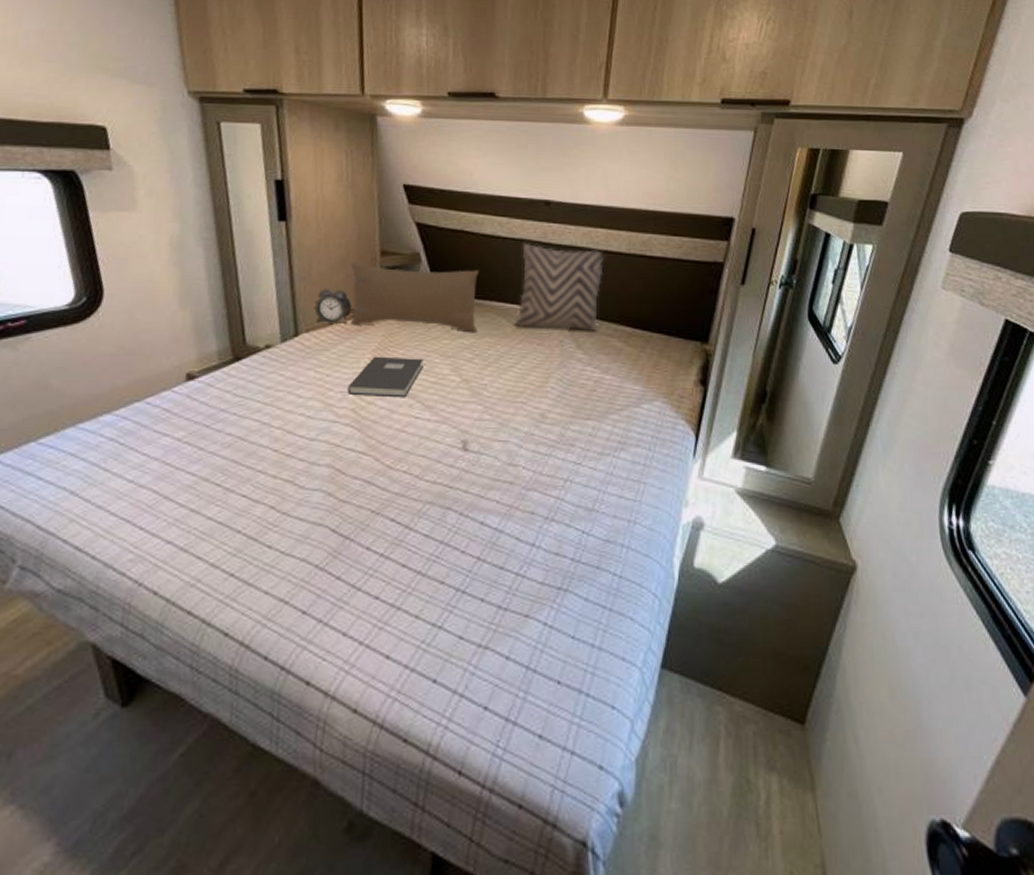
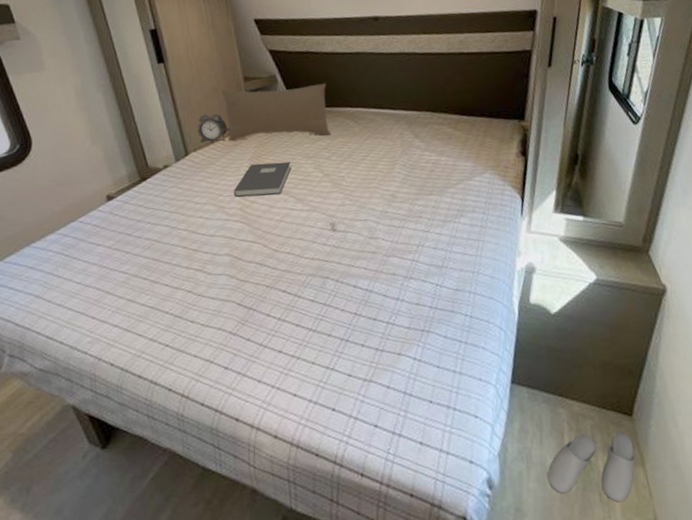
pillow: present [514,242,607,331] -> none [359,53,431,127]
slippers: none [695,743,804,838] -> present [547,432,635,503]

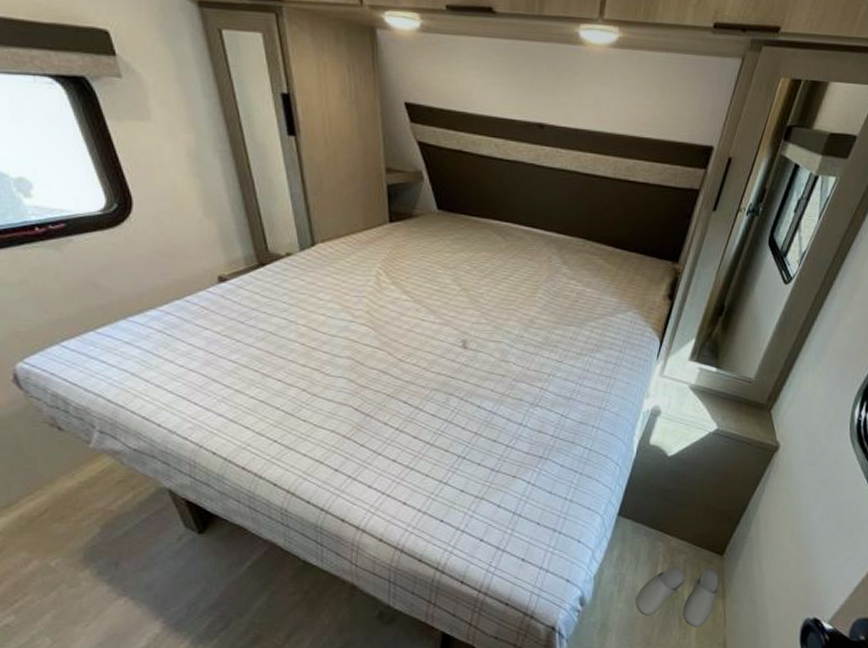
alarm clock: present [198,114,227,143] -> none [329,203,361,237]
pillow: present [221,83,332,141] -> none [359,177,476,248]
book: present [233,161,291,197] -> none [361,266,428,302]

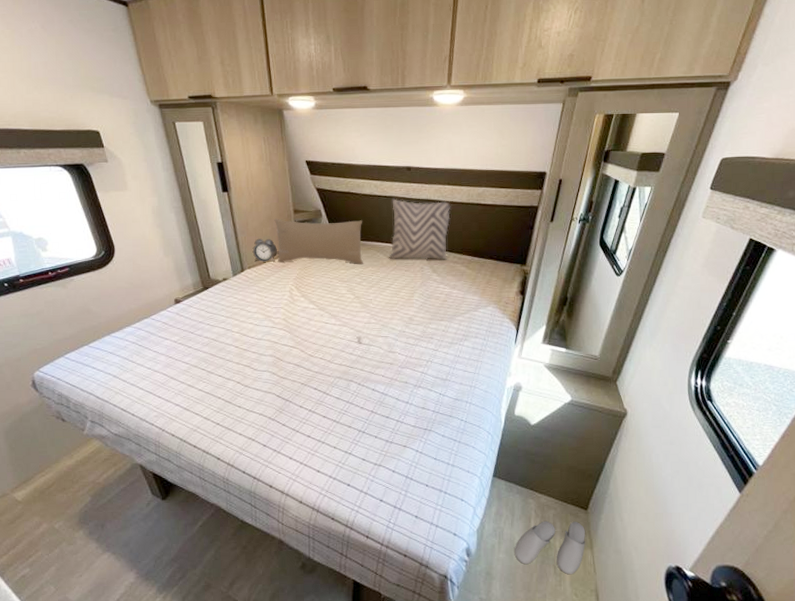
alarm clock: none [329,203,361,237] -> present [253,238,277,263]
pillow: none [359,177,476,248] -> present [274,218,364,265]
pillow: none [508,164,594,249] -> present [389,198,452,260]

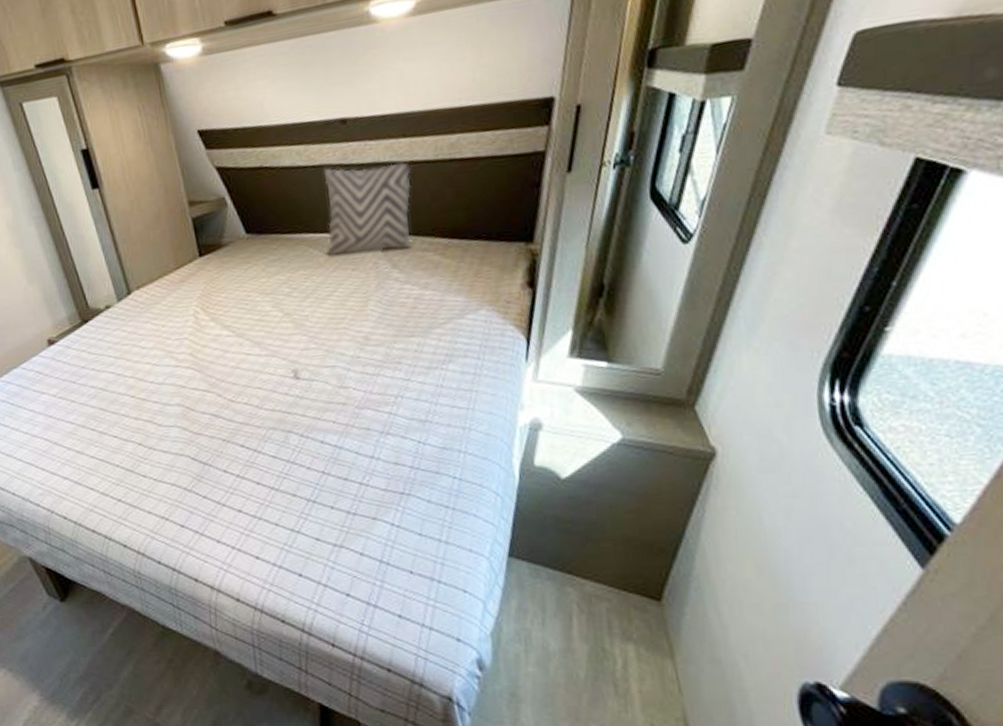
alarm clock: present [253,238,277,263] -> none [140,246,172,280]
pillow: present [274,218,364,265] -> none [163,204,292,277]
slippers: present [515,520,585,575] -> none [550,618,662,696]

